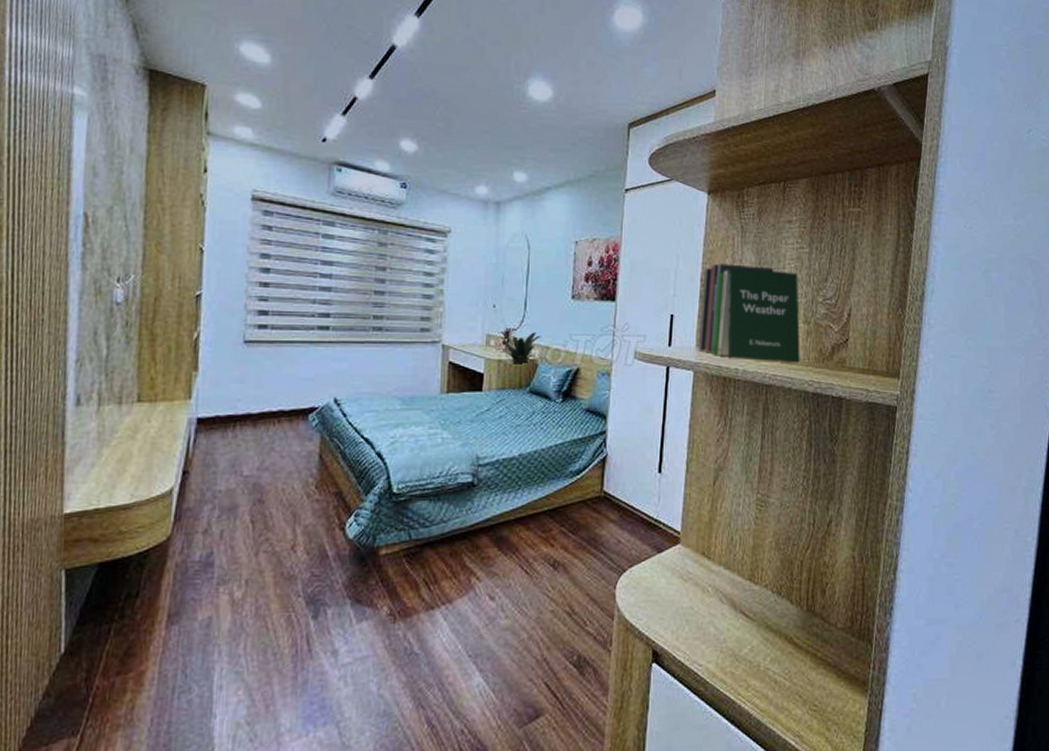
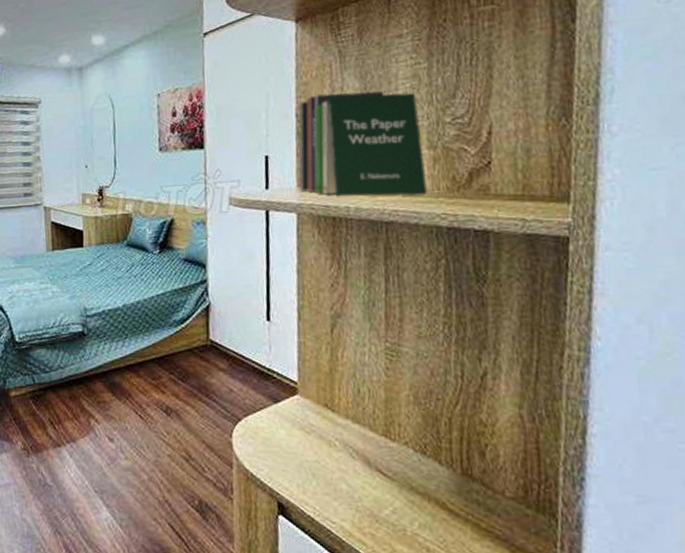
plant: present [499,332,542,363] -> none [93,187,134,219]

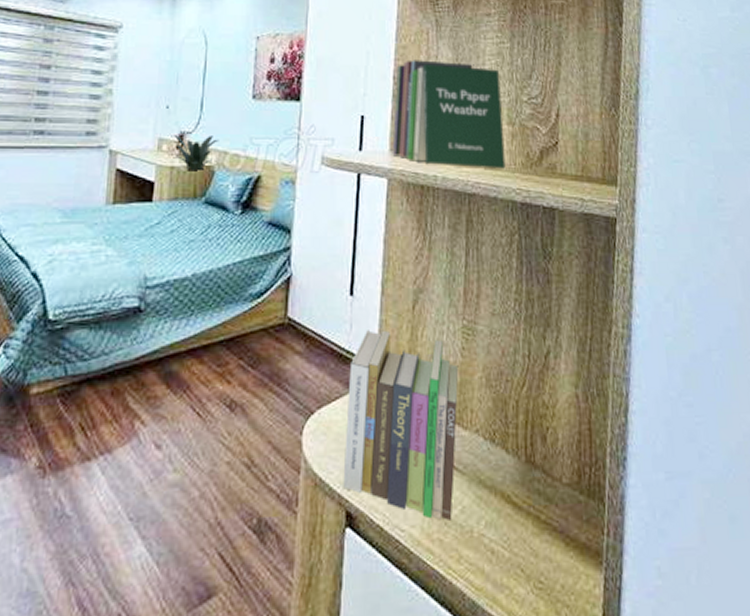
plant: none [93,187,134,219] -> present [172,135,219,170]
books: none [271,351,384,518] -> present [343,330,459,521]

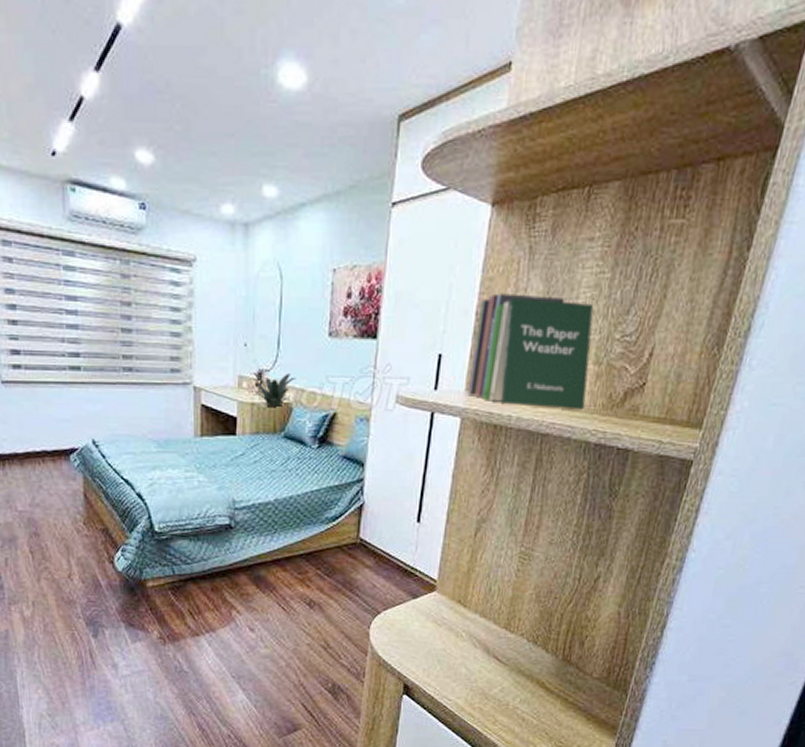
books: present [343,330,459,521] -> none [402,551,512,696]

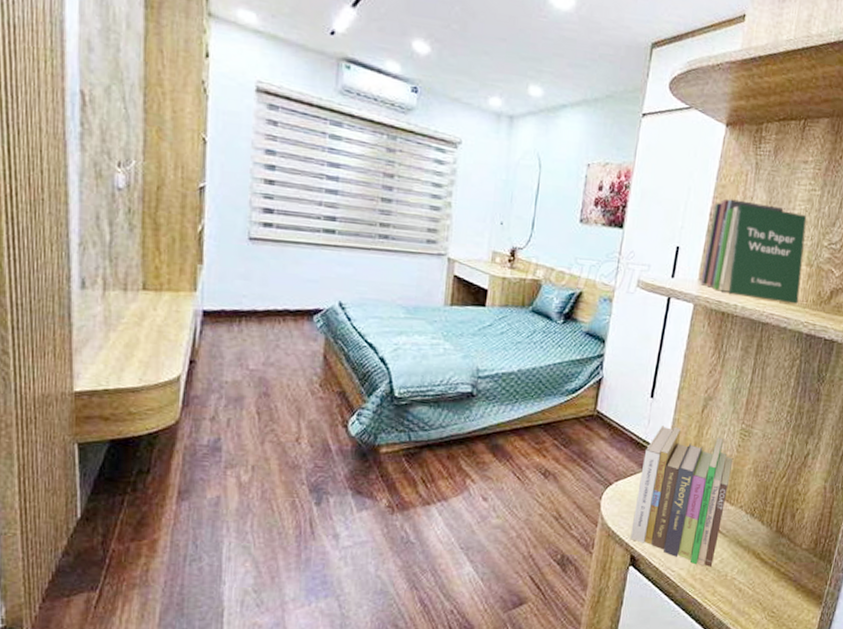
plant: present [251,373,296,407] -> none [505,249,547,283]
books: none [402,551,512,696] -> present [630,425,734,567]

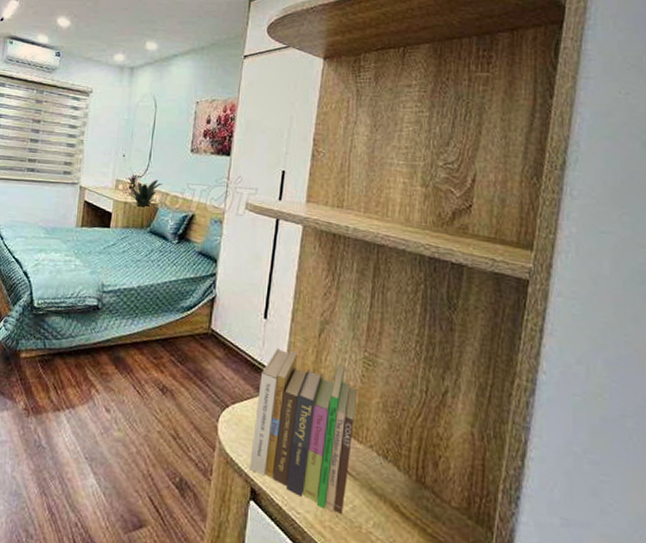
plant: none [505,249,547,283] -> present [126,178,163,206]
books: present [700,198,807,305] -> none [308,124,417,227]

